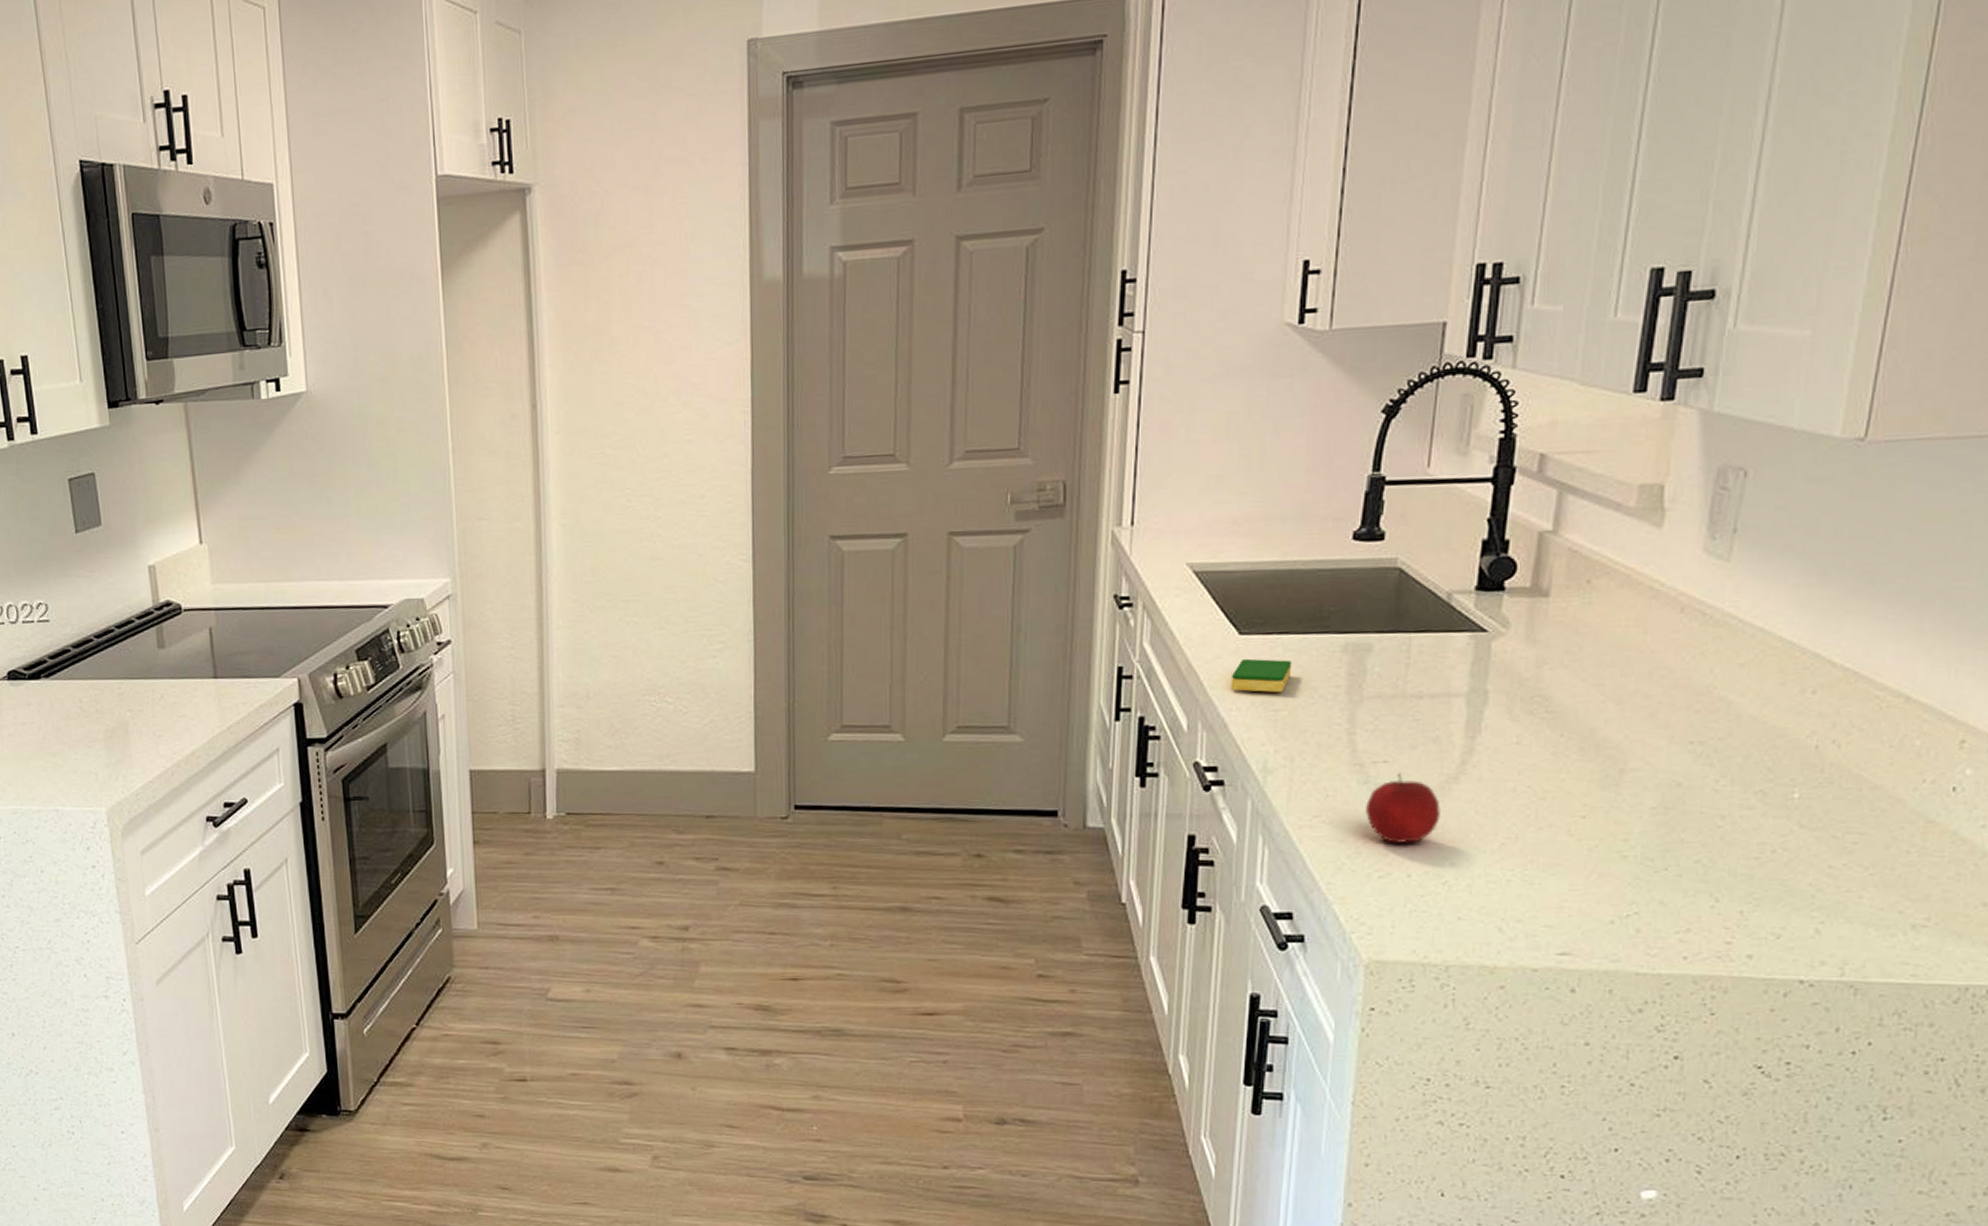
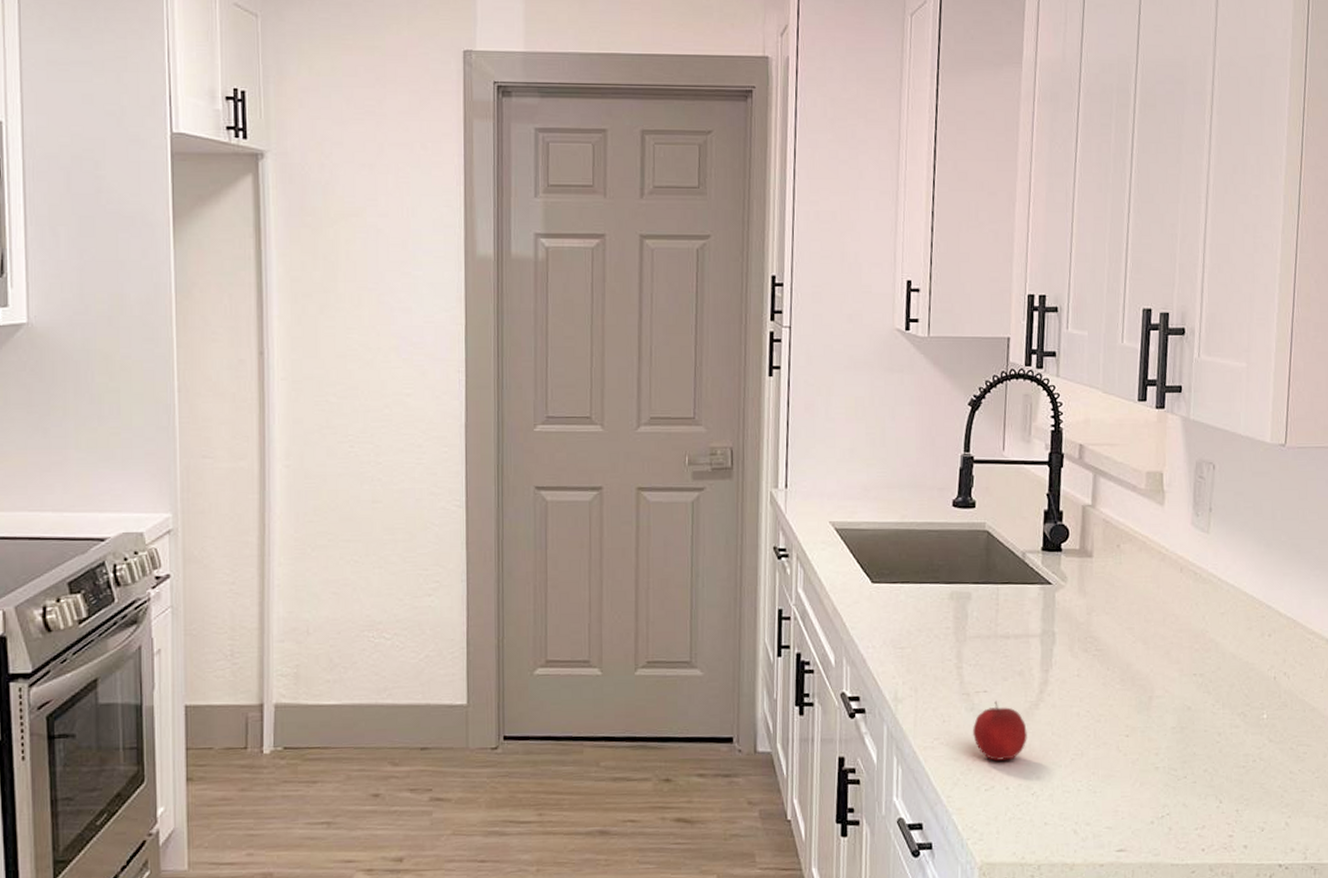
dish sponge: present [1230,658,1292,693] -> none [867,603,913,634]

